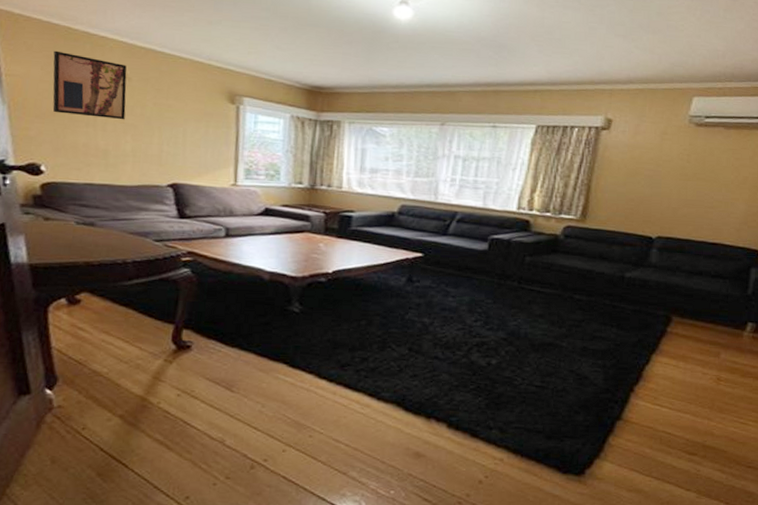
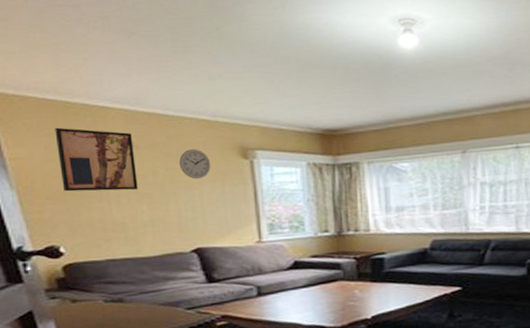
wall clock: none [168,88,199,118] -> present [179,149,211,180]

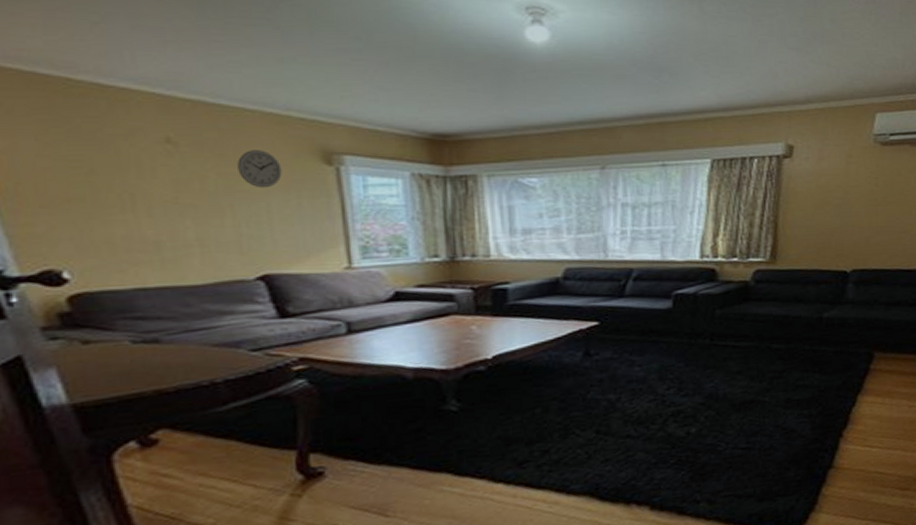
wall art: present [55,127,138,192] -> none [50,112,178,200]

